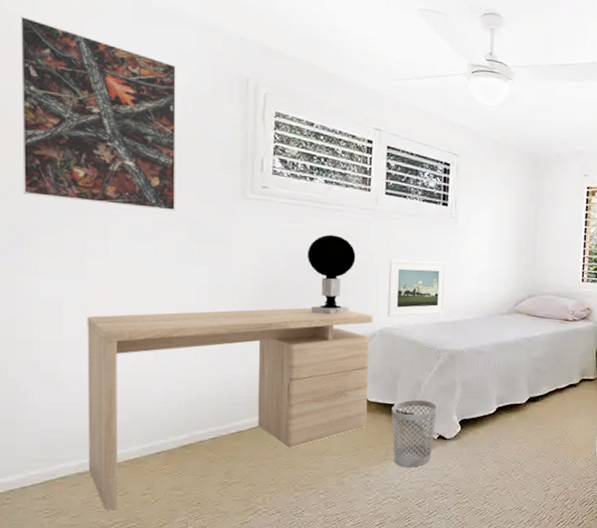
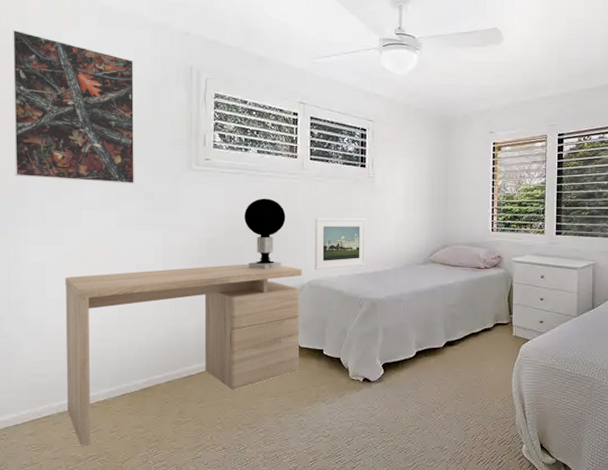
wastebasket: present [391,400,437,467] -> none [321,346,362,408]

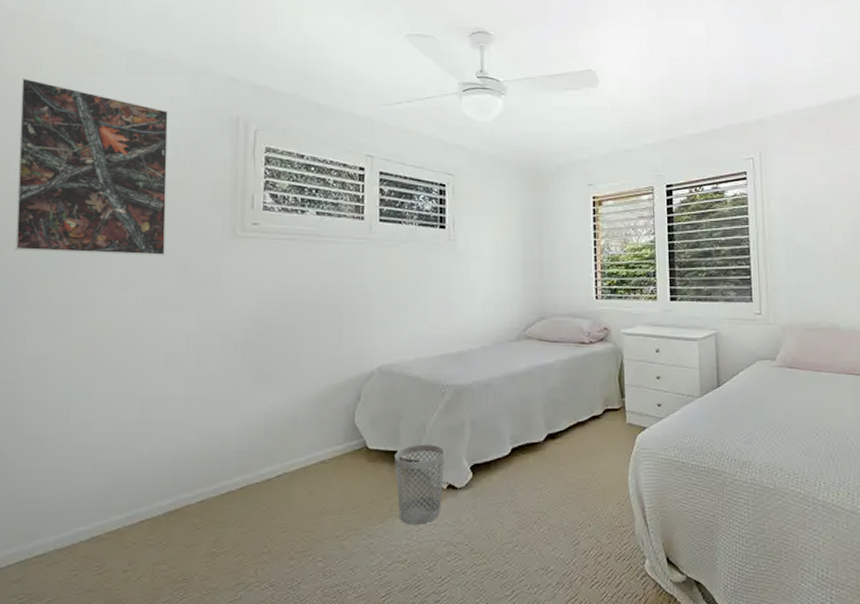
desk: present [65,264,302,446] -> none [67,348,371,593]
table lamp: present [244,198,286,269] -> none [300,268,351,354]
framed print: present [315,218,366,270] -> none [386,288,448,352]
wastebasket: none [321,346,362,408] -> present [394,445,445,525]

